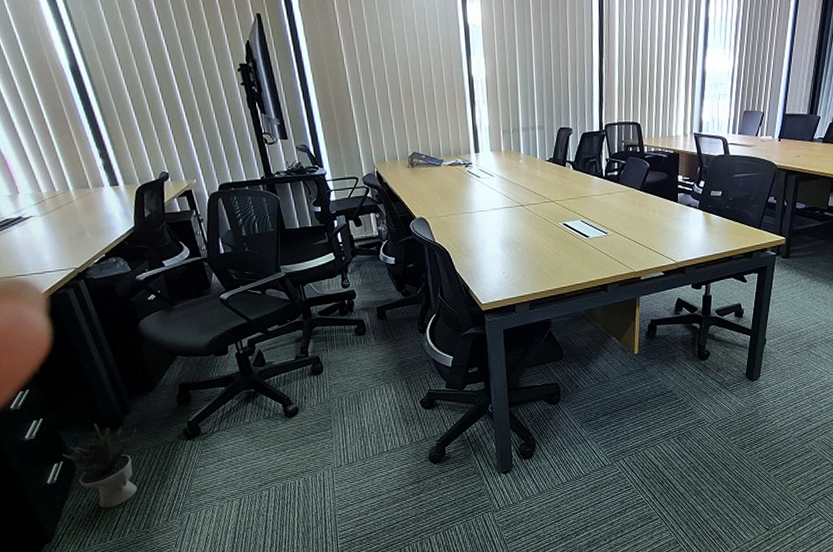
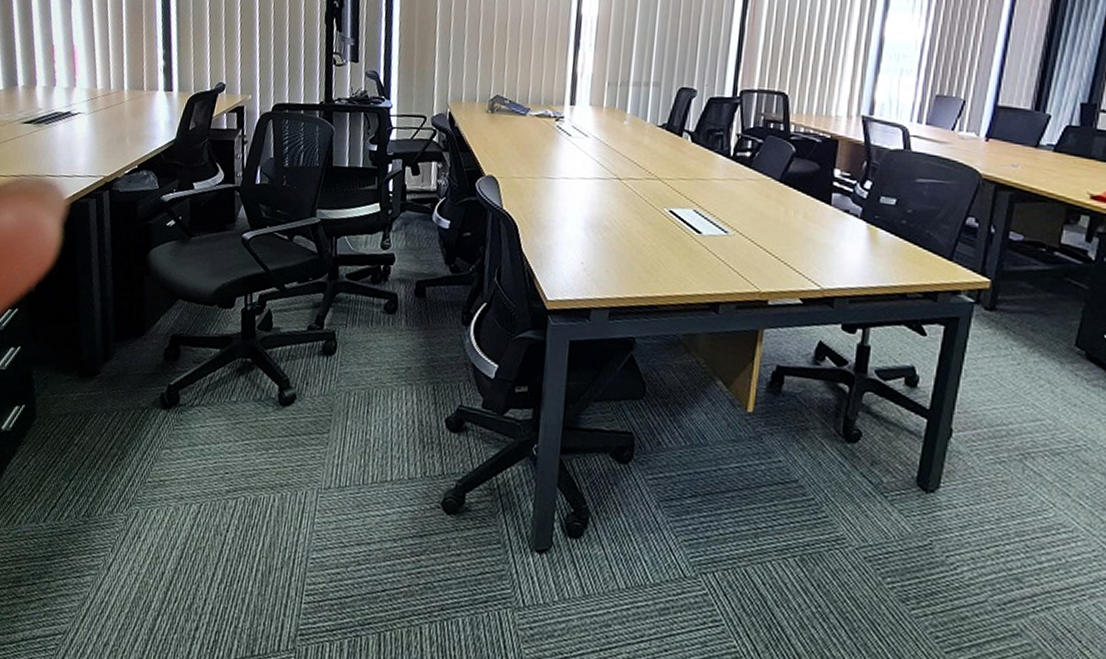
potted plant: present [62,424,138,508] -> none [26,365,112,479]

